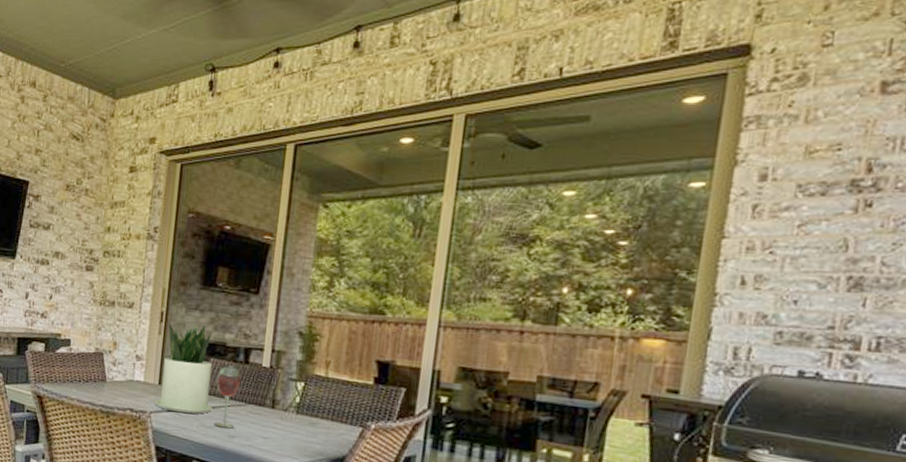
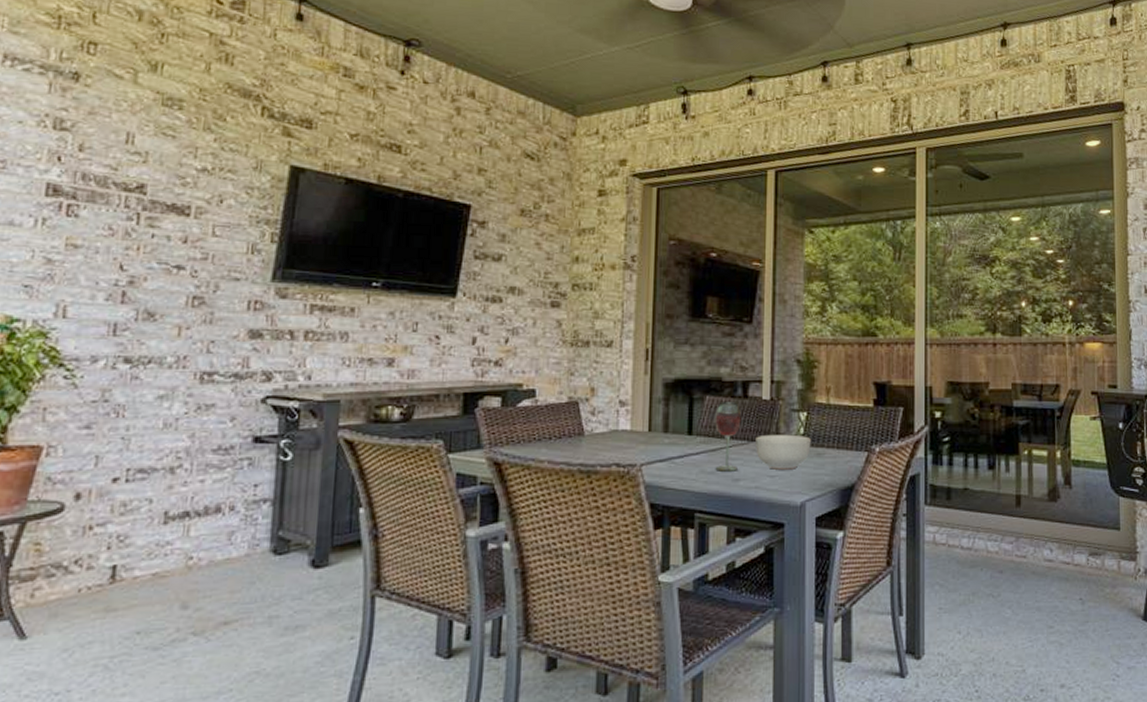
planter: present [154,322,213,414] -> none [645,359,713,461]
bowl: none [251,399,307,434] -> present [754,434,812,470]

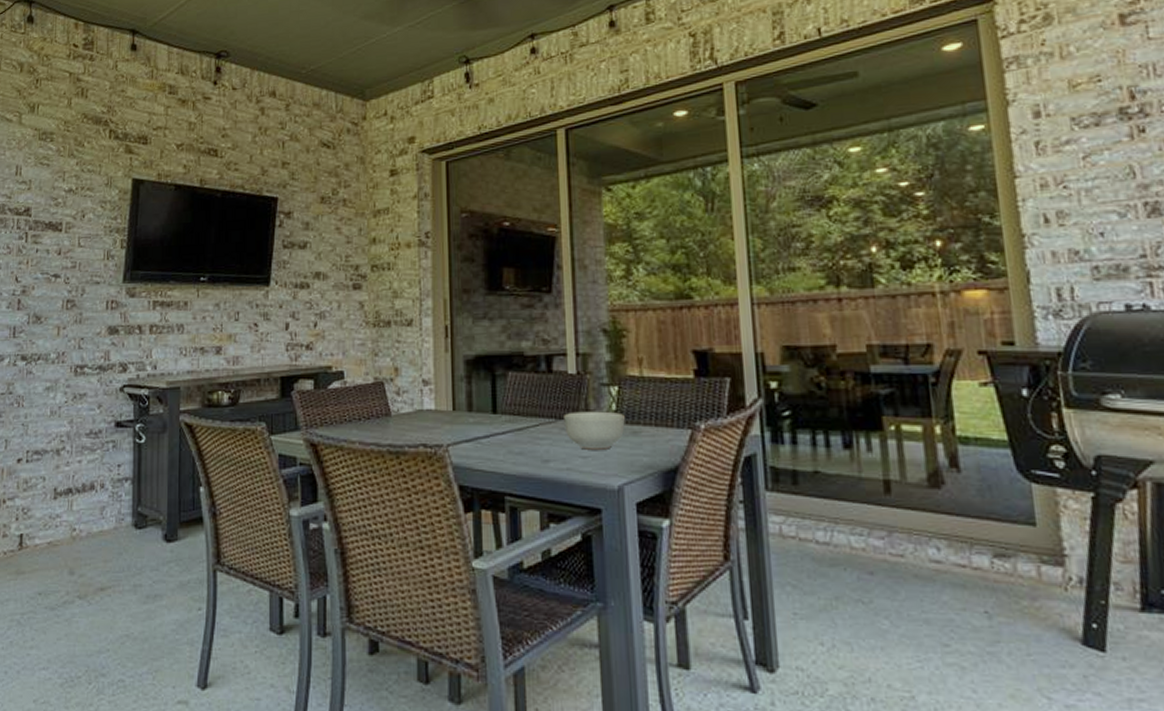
wineglass: present [715,402,742,471] -> none [519,377,548,452]

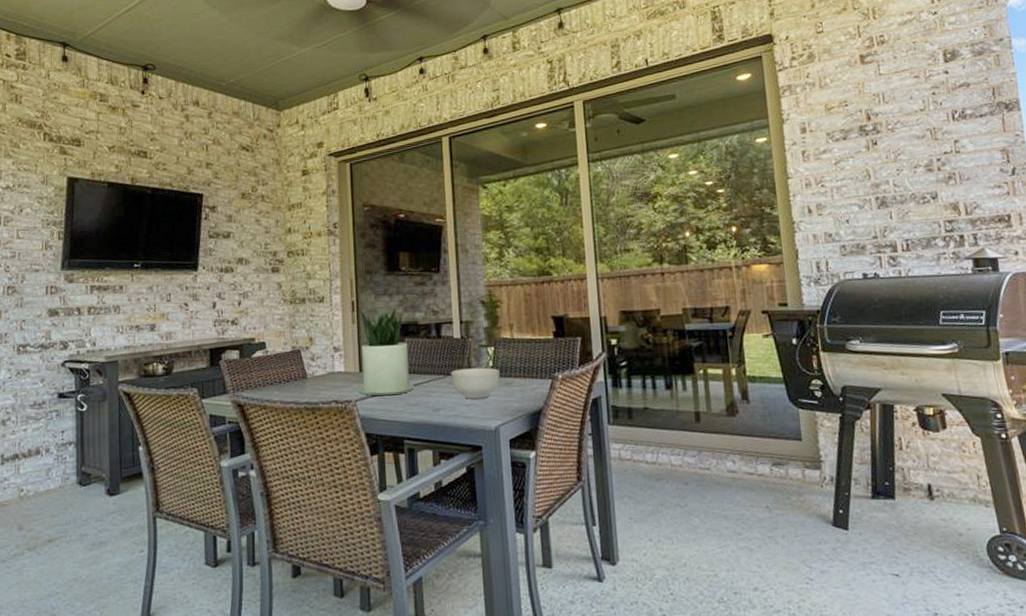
planter: none [450,334,519,441] -> present [358,307,415,396]

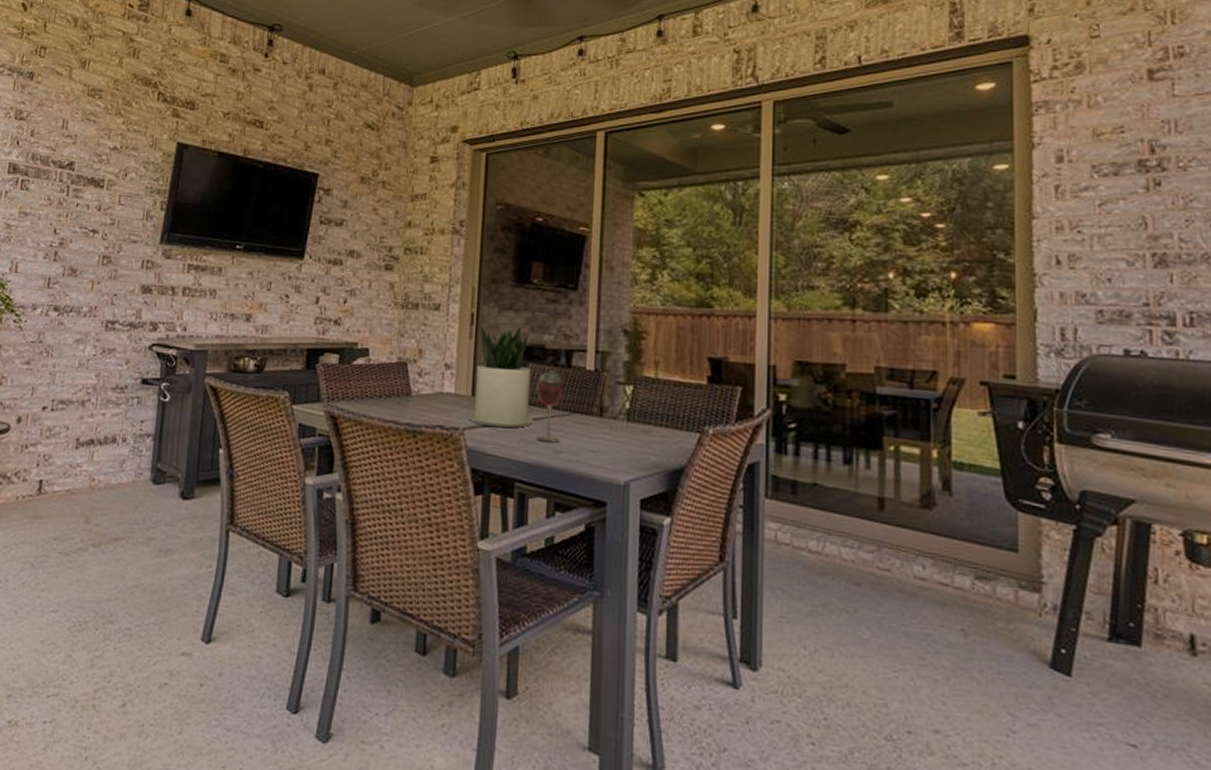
wineglass: none [414,342,438,403] -> present [536,370,565,443]
bowl: present [450,367,501,399] -> none [577,406,639,446]

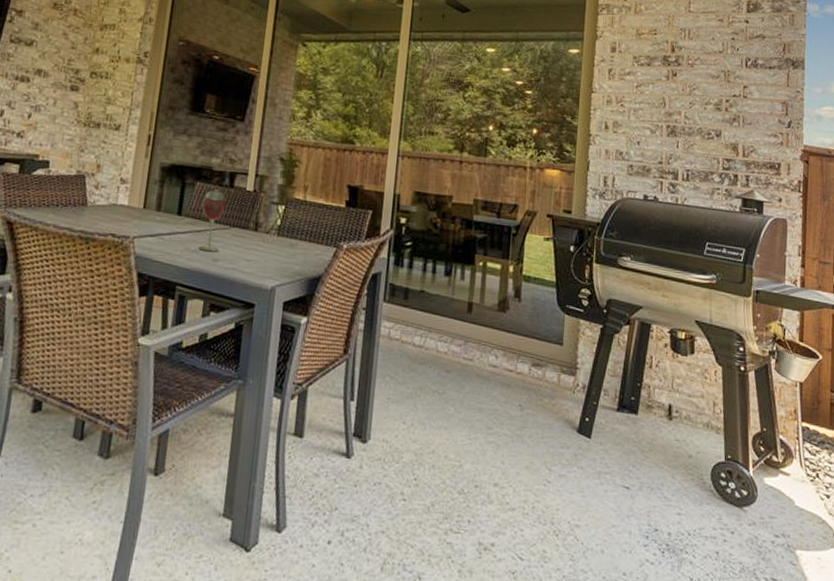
planter: present [467,325,534,429] -> none [138,146,200,239]

